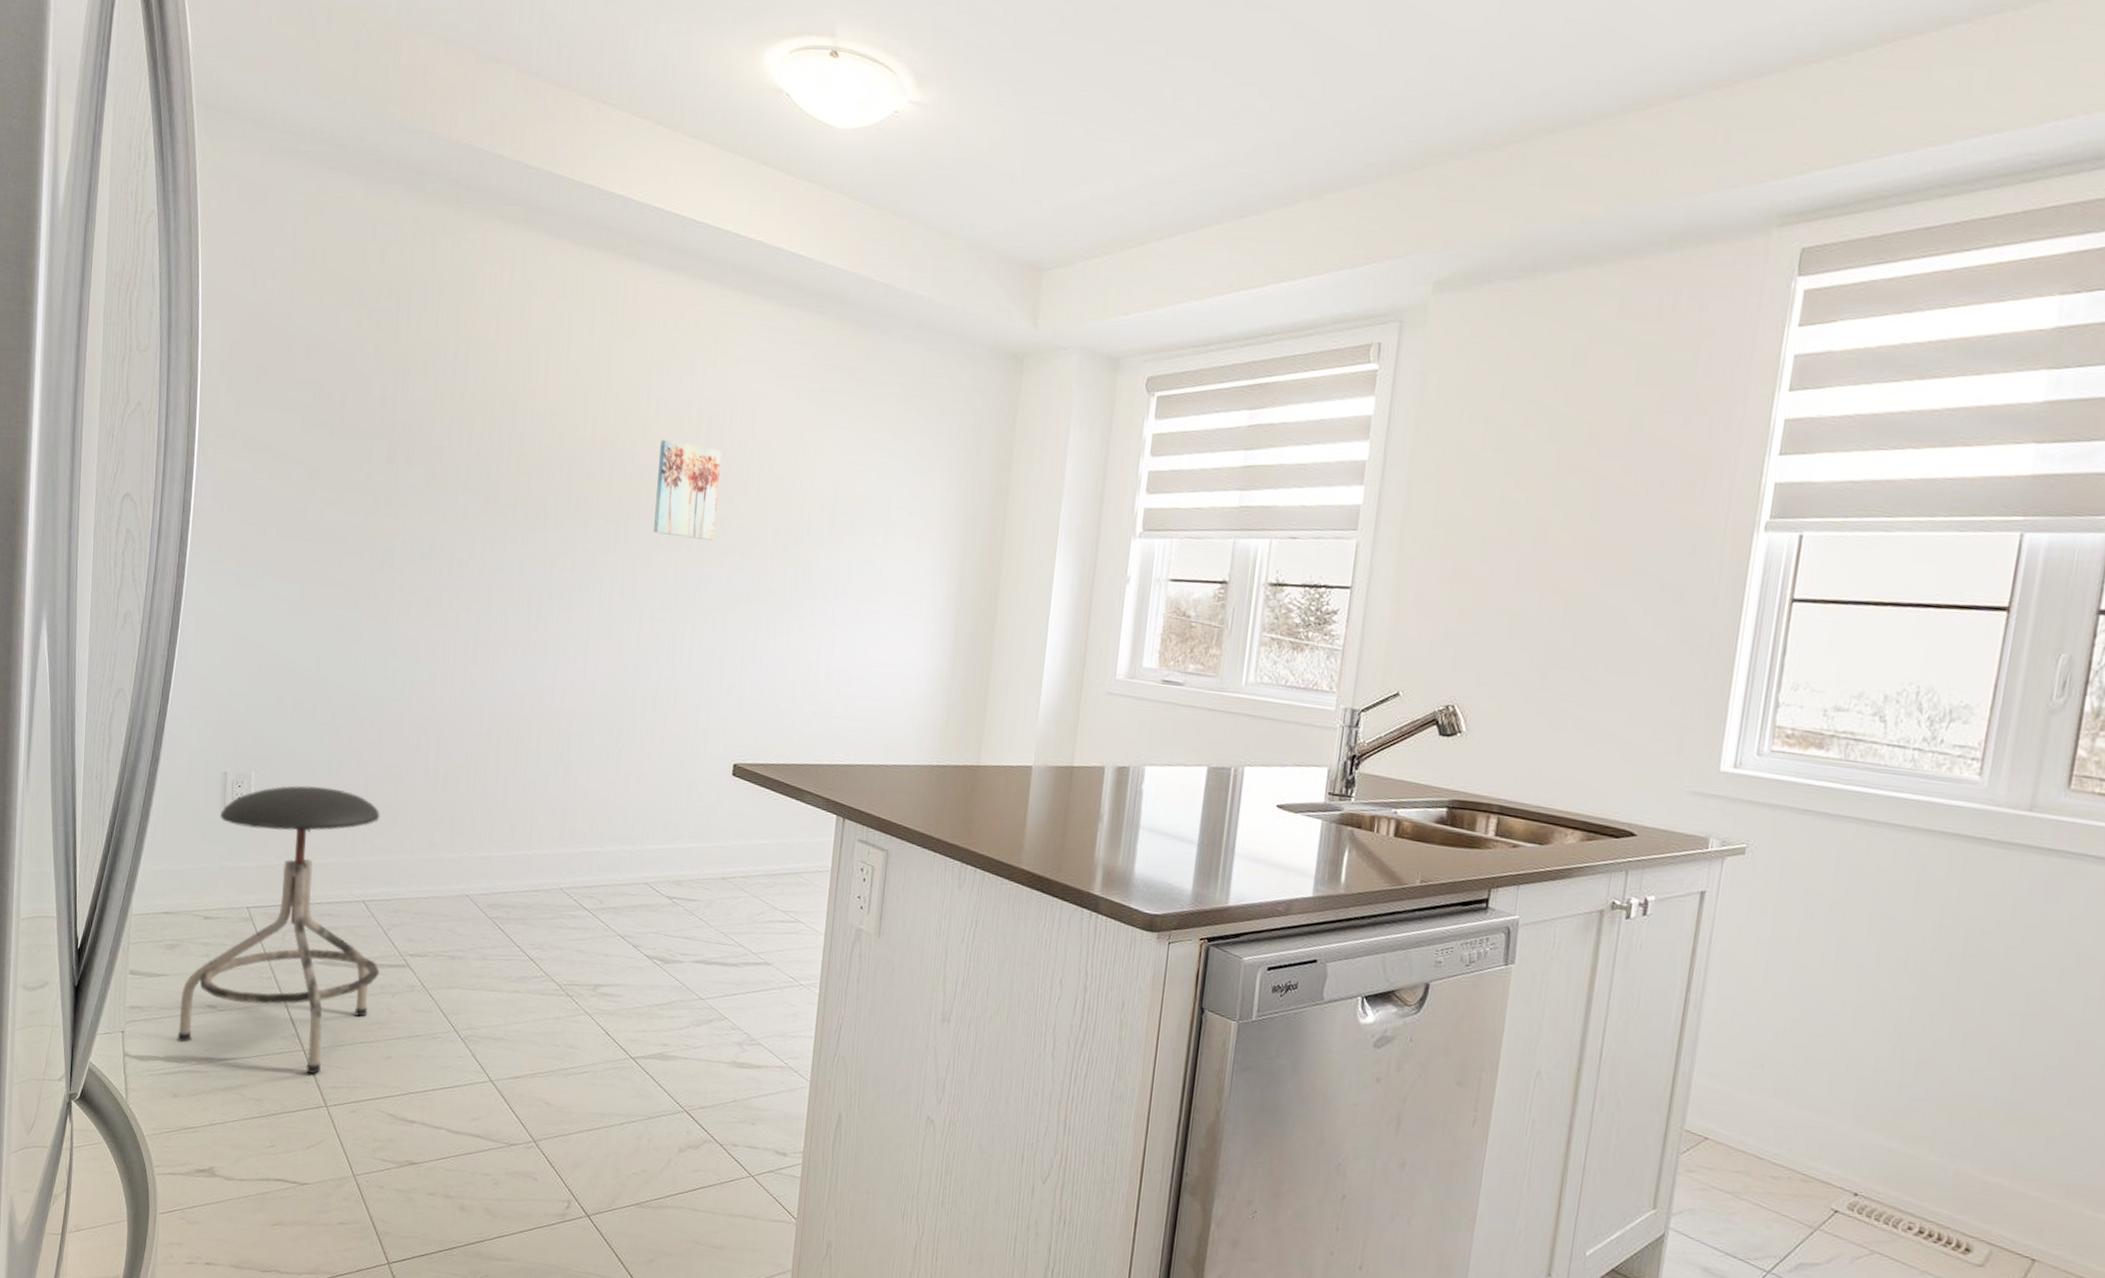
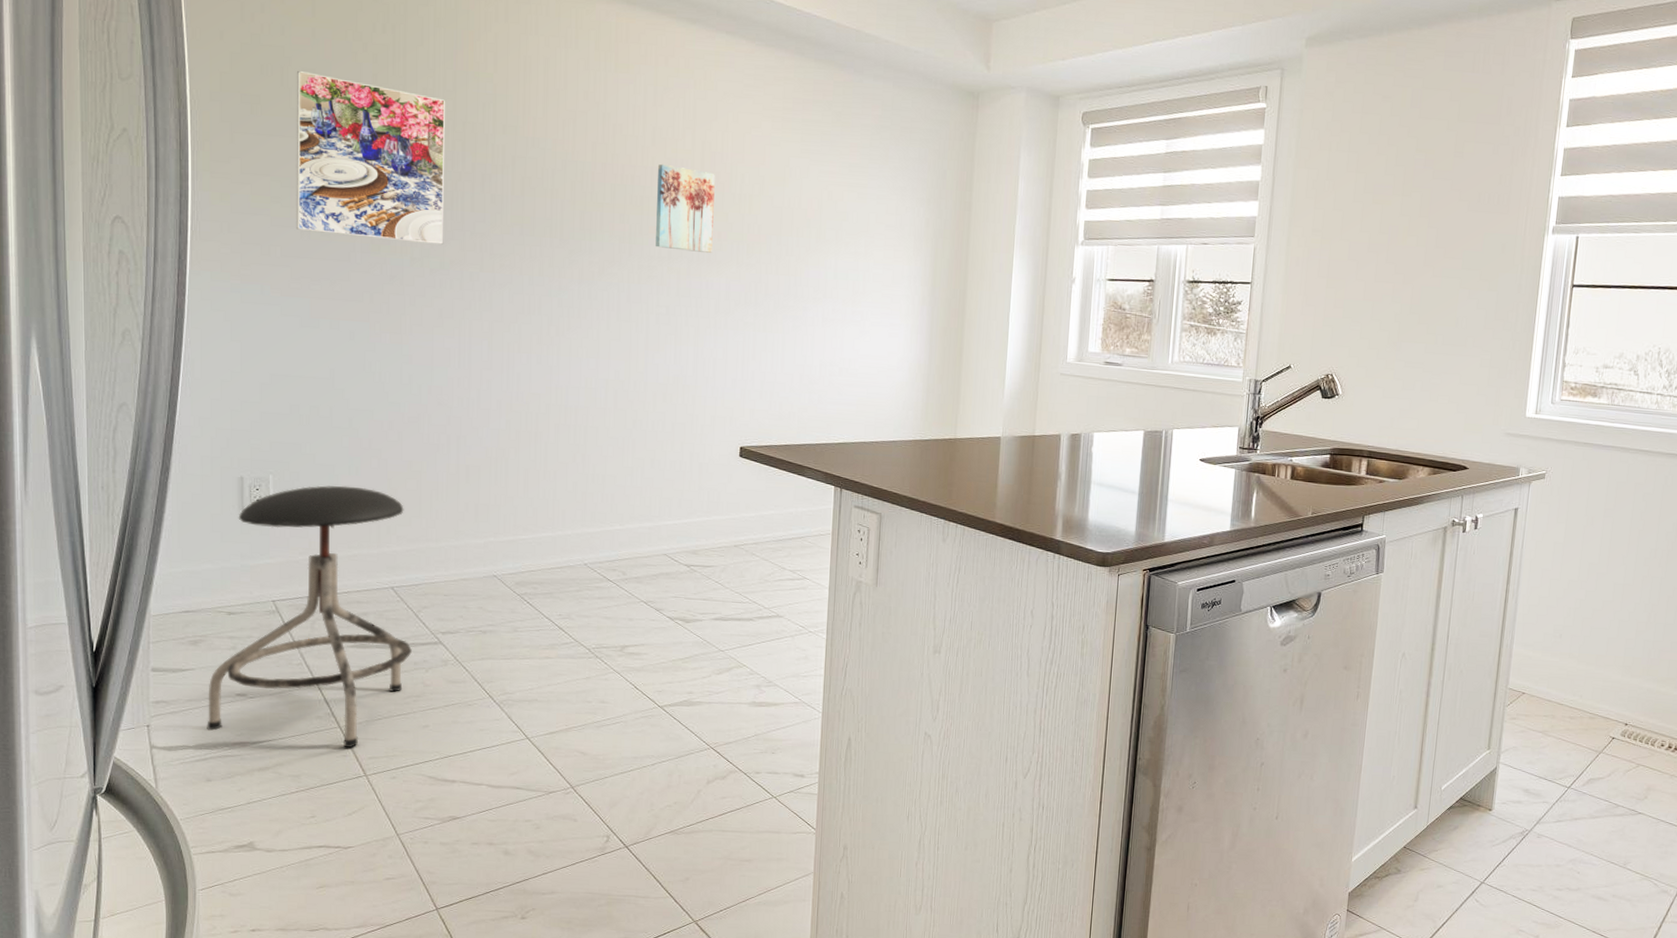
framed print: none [292,339,446,527] -> present [295,70,446,245]

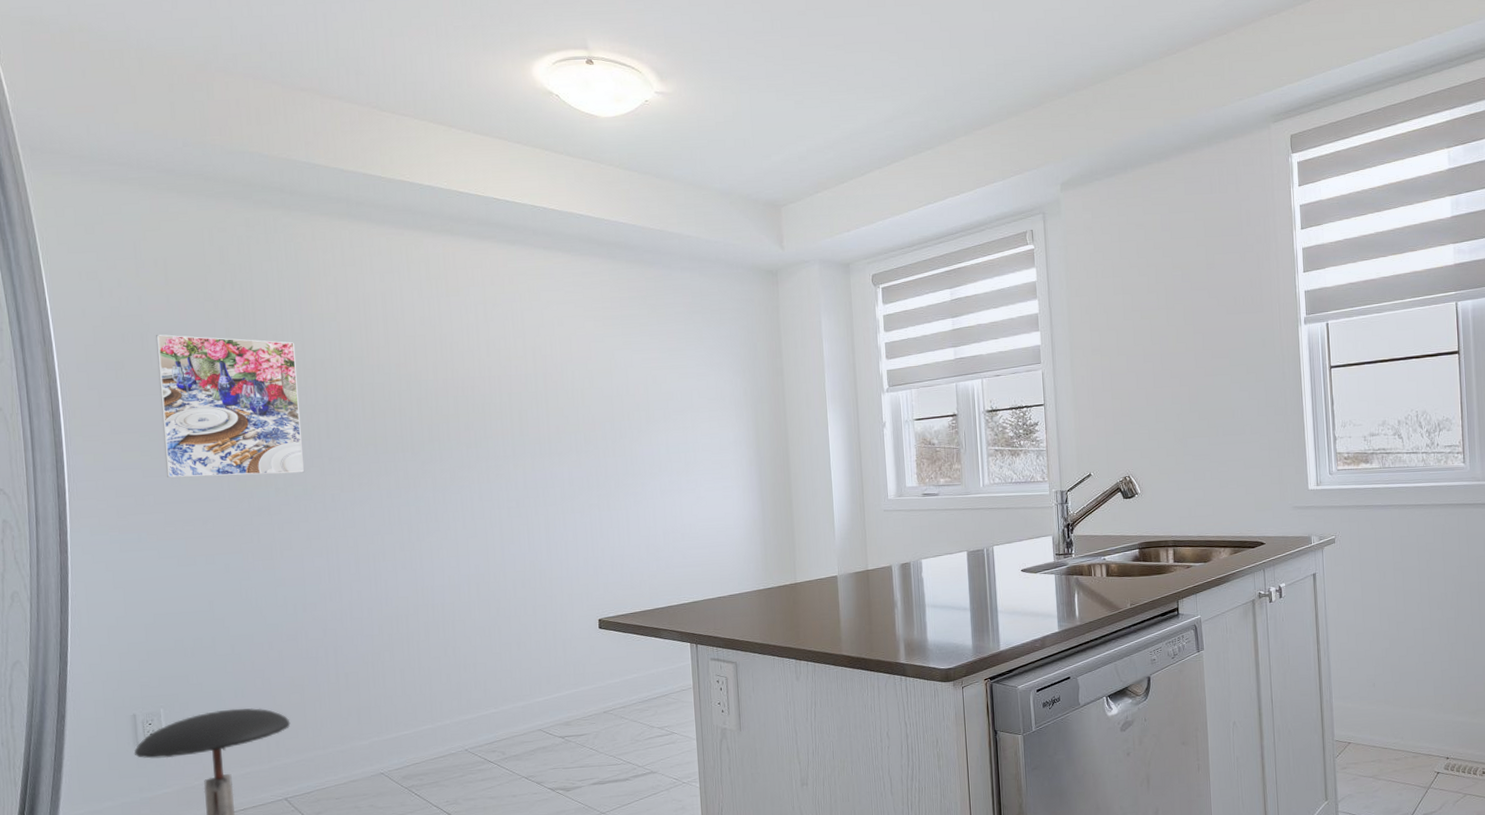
wall art: present [656,163,715,253] -> none [495,372,553,448]

